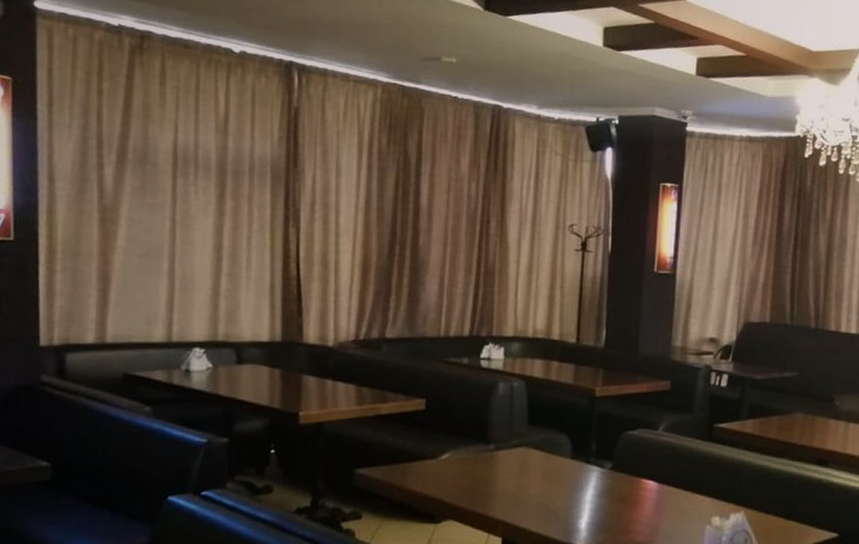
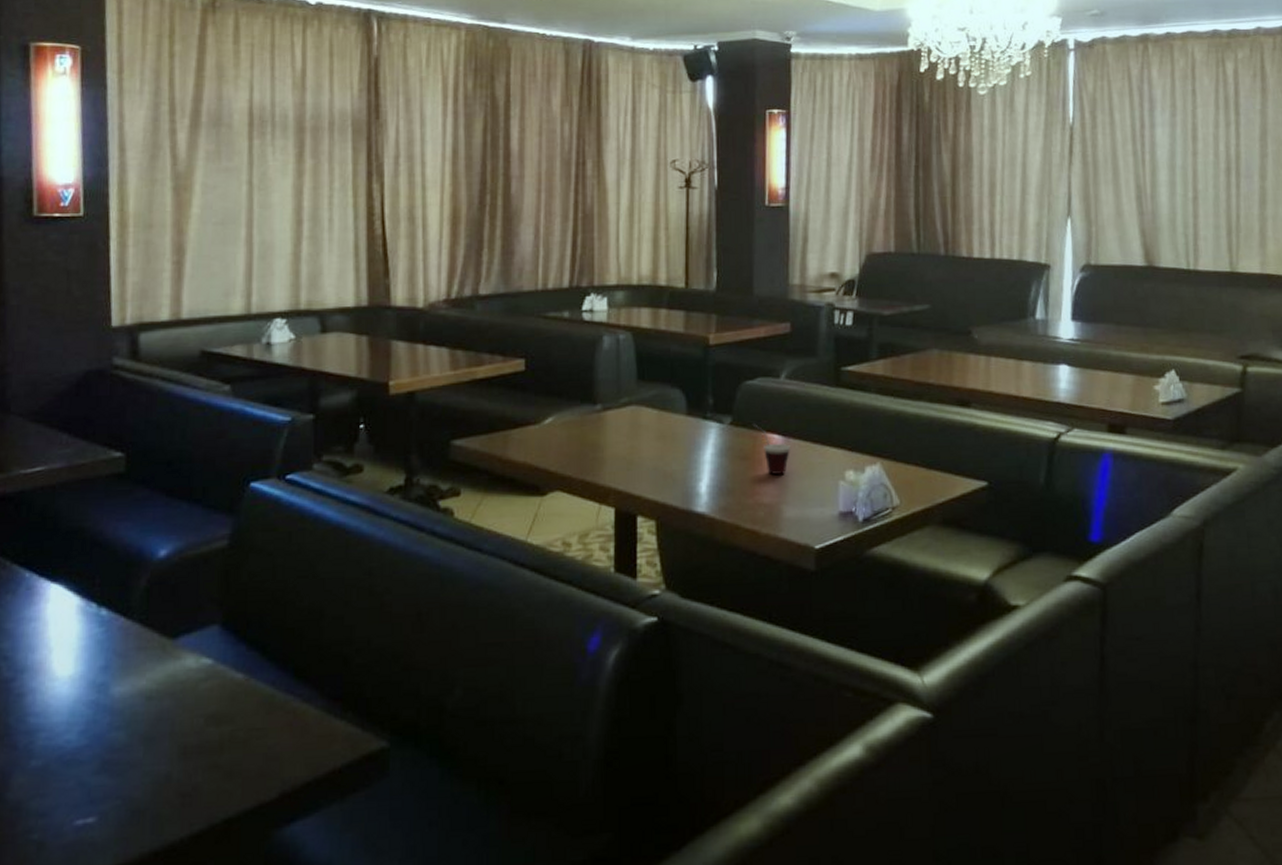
cup: none [630,470,664,516] -> present [752,424,790,474]

